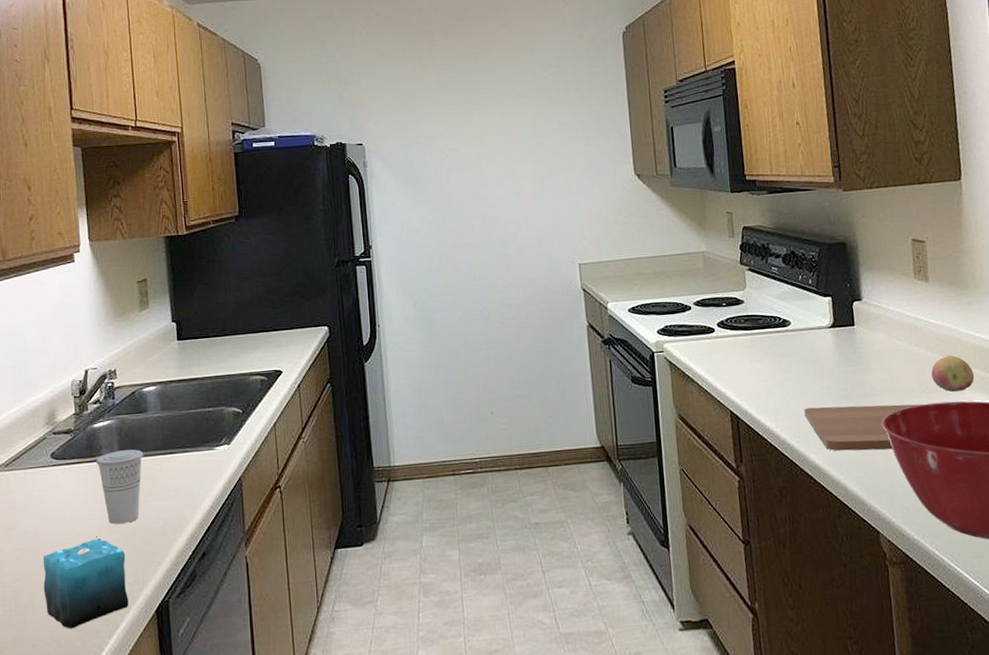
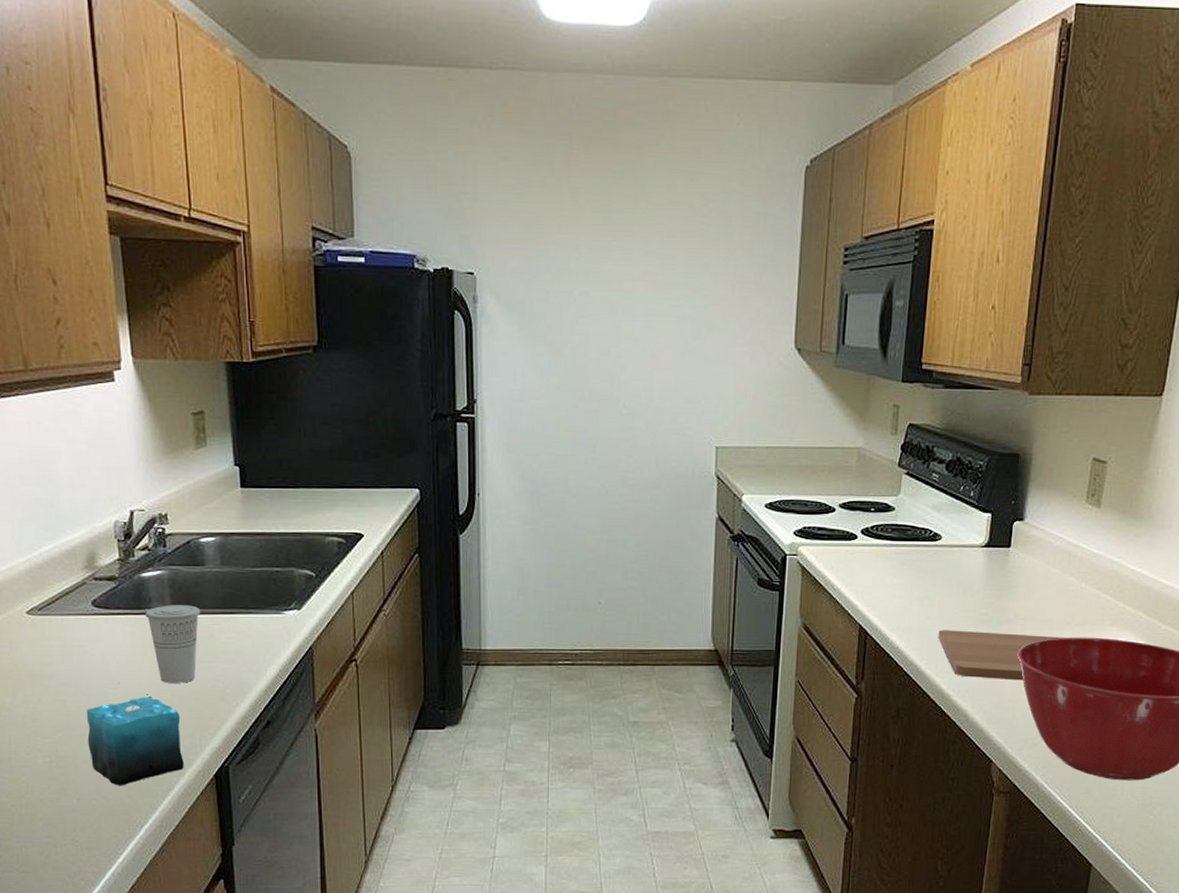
fruit: present [931,355,975,392] -> none [1081,589,1126,627]

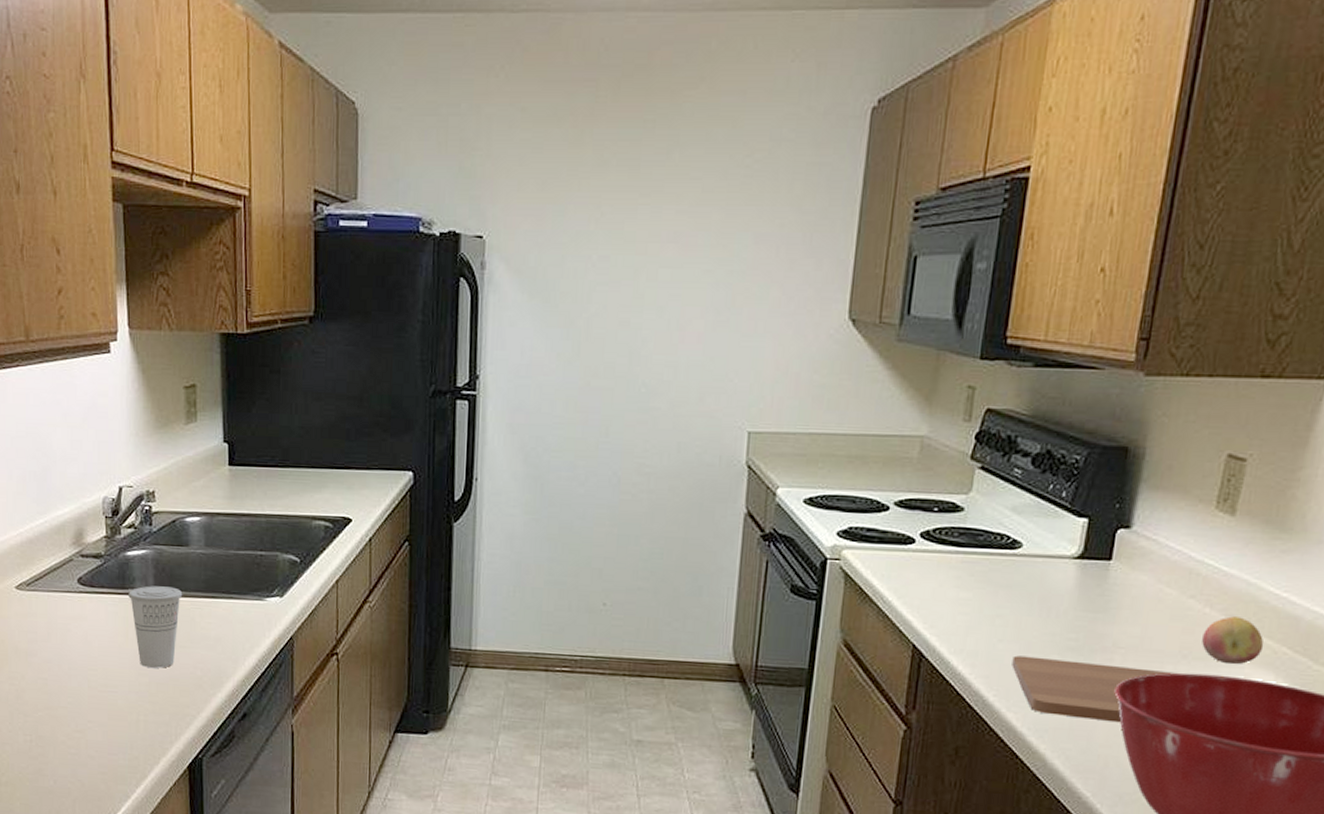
candle: present [86,682,184,786] -> none [67,663,158,771]
fruit: none [1081,589,1126,627] -> present [1202,616,1264,664]

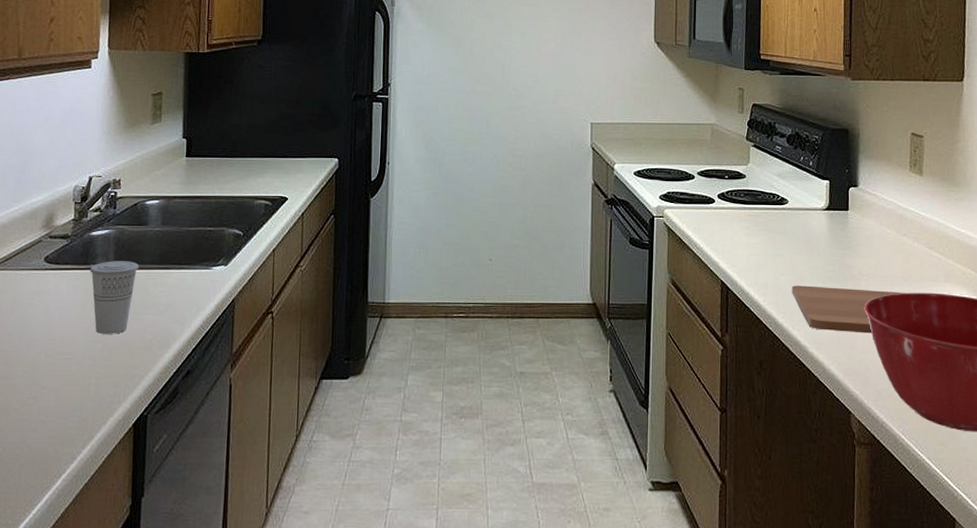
fruit: present [1202,616,1264,664] -> none [916,248,956,283]

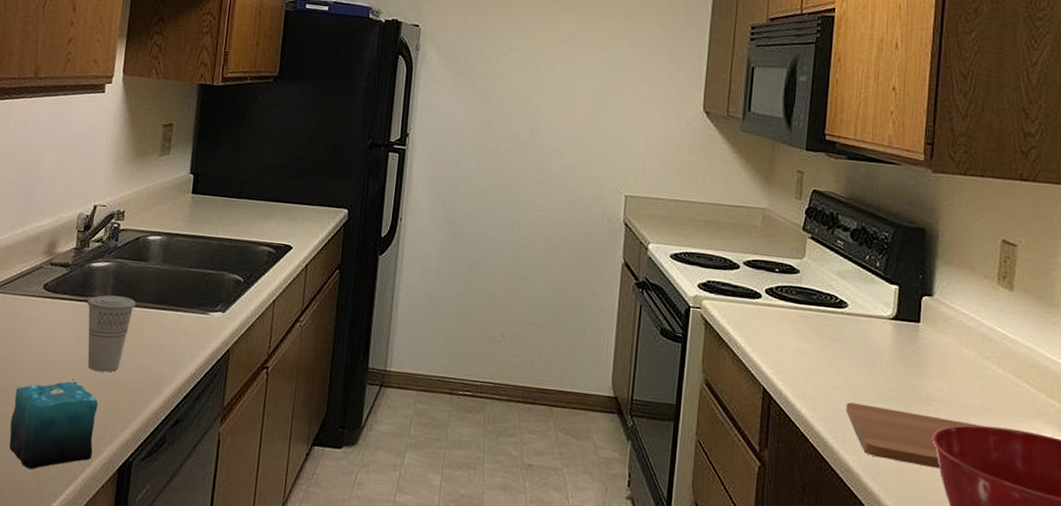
candle: none [21,333,109,435] -> present [8,364,99,470]

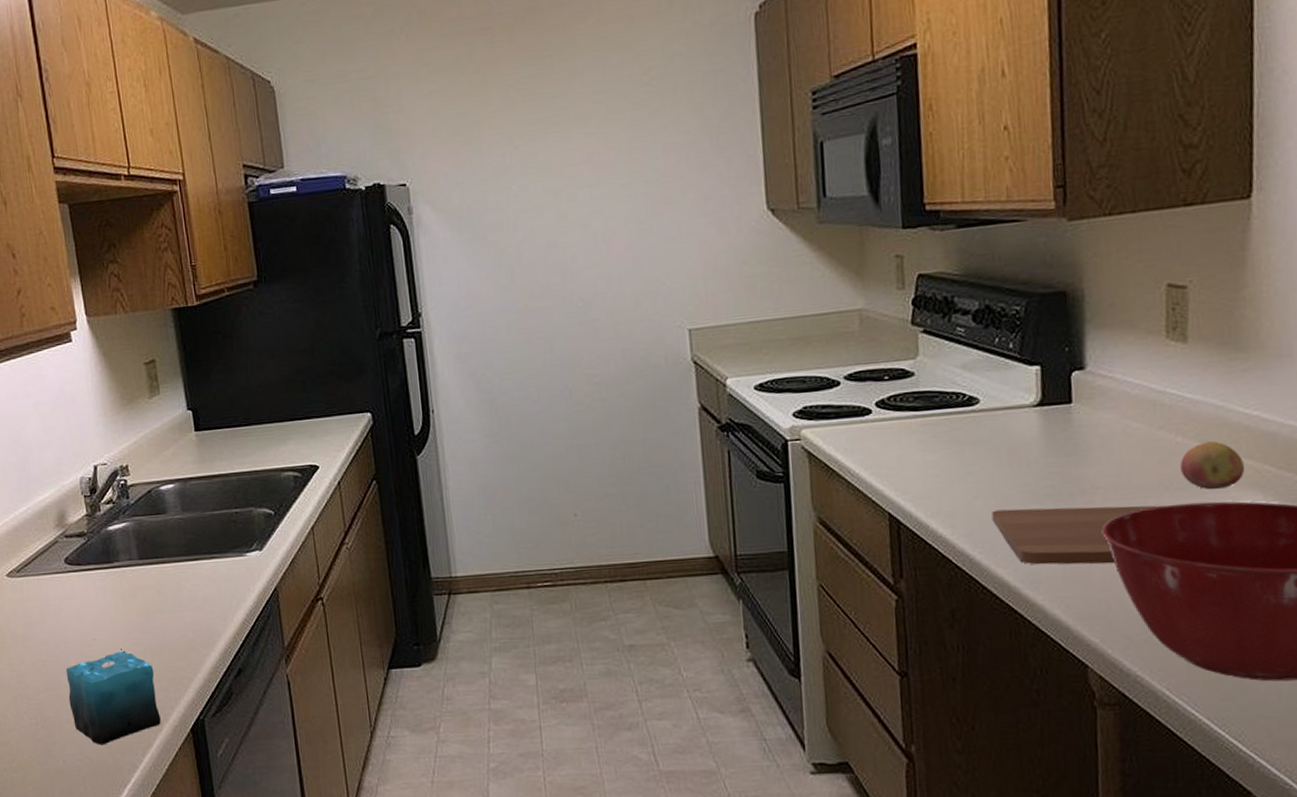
cup: present [87,295,136,372] -> none [114,555,166,636]
fruit: none [999,377,1049,420] -> present [1180,441,1246,489]

